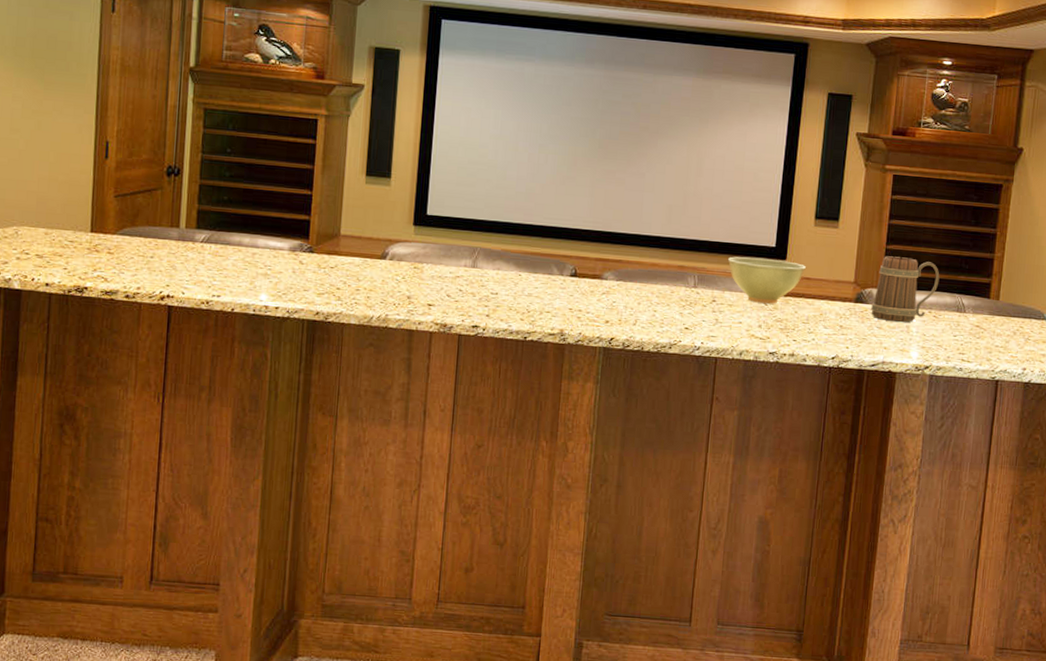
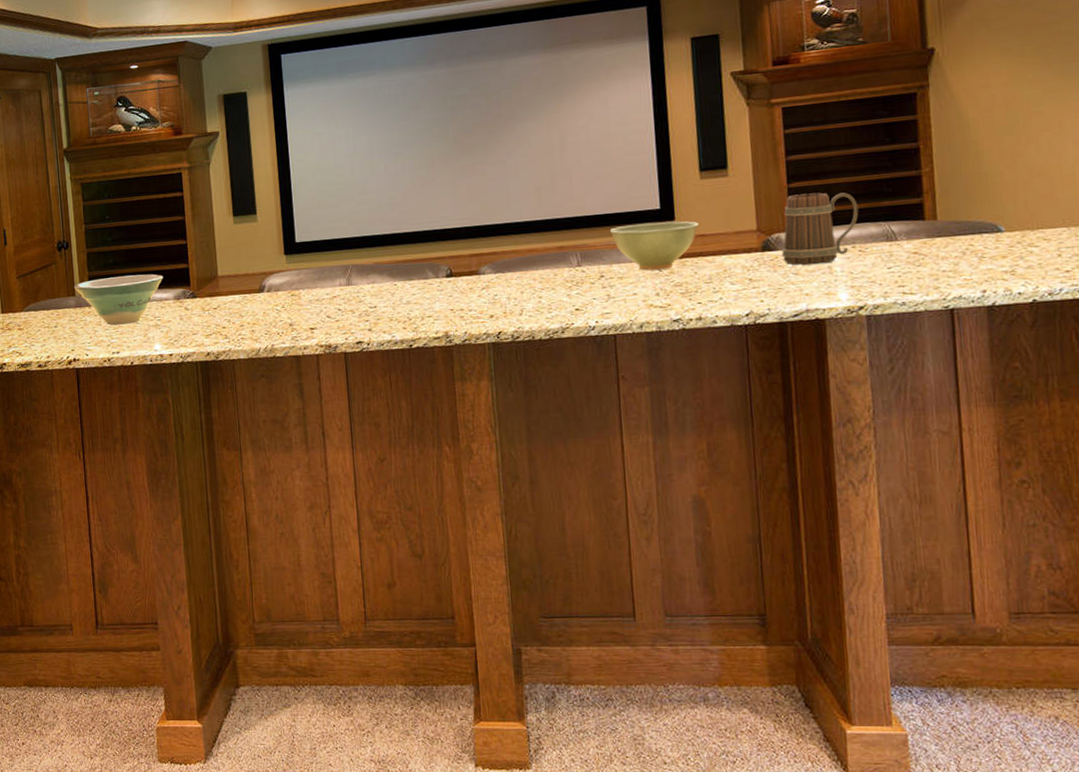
bowl: none [178,214,281,268] -> present [73,274,164,325]

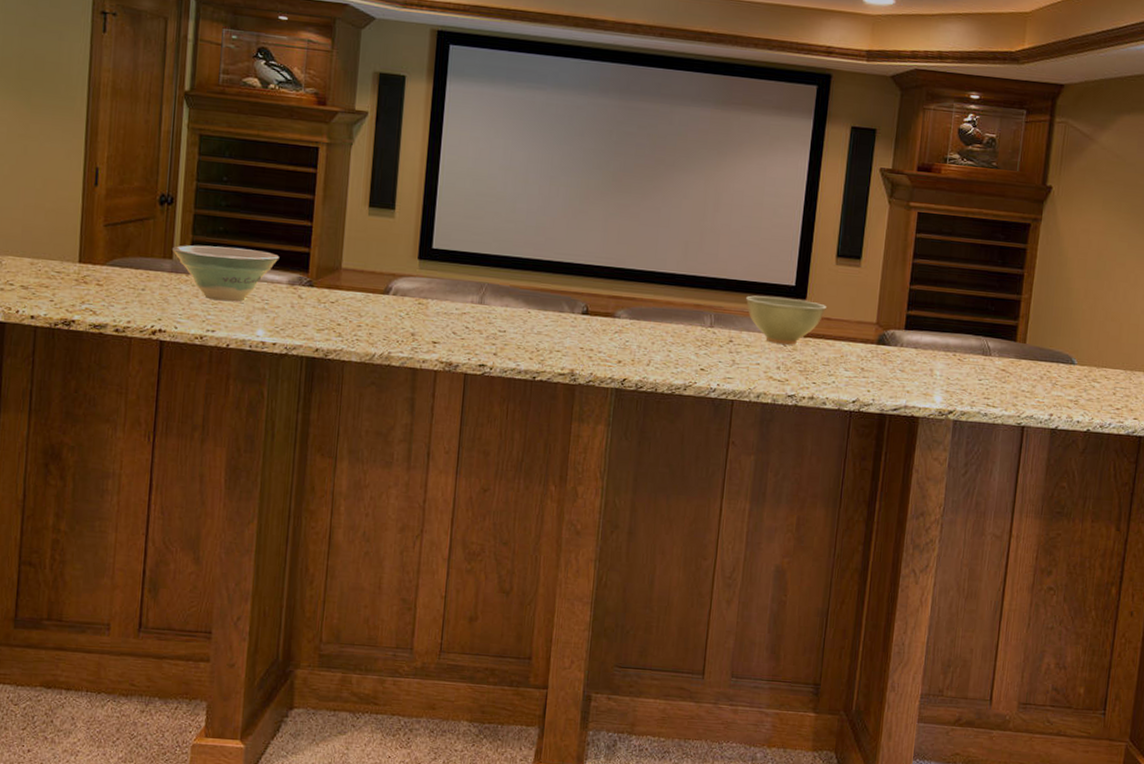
beer mug: present [782,192,859,265] -> none [893,296,965,366]

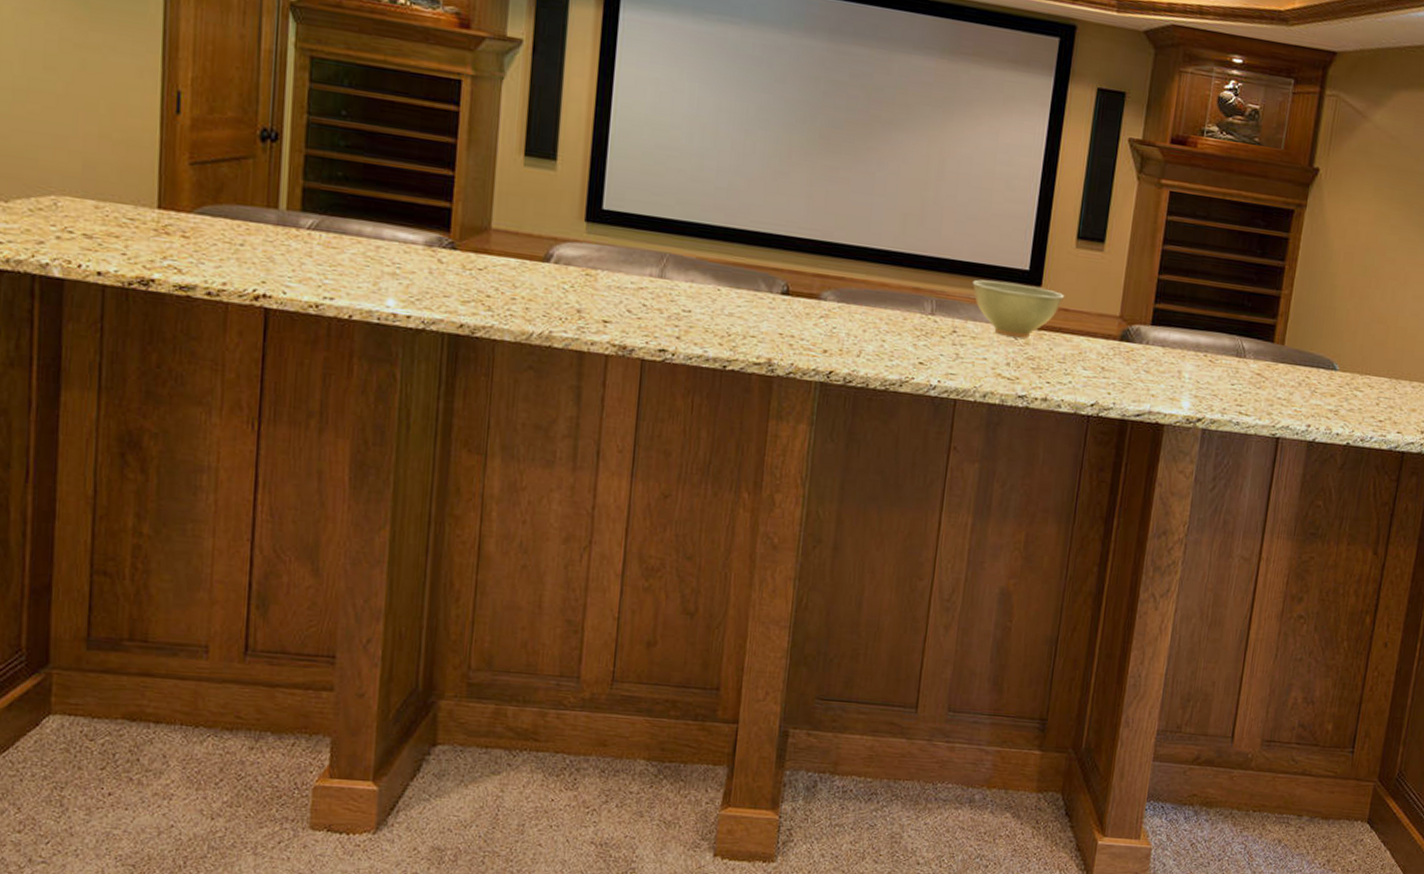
bowl: present [171,245,280,302] -> none [277,192,414,264]

